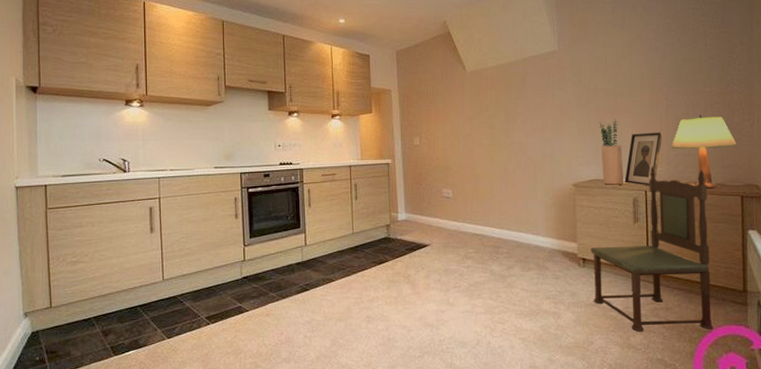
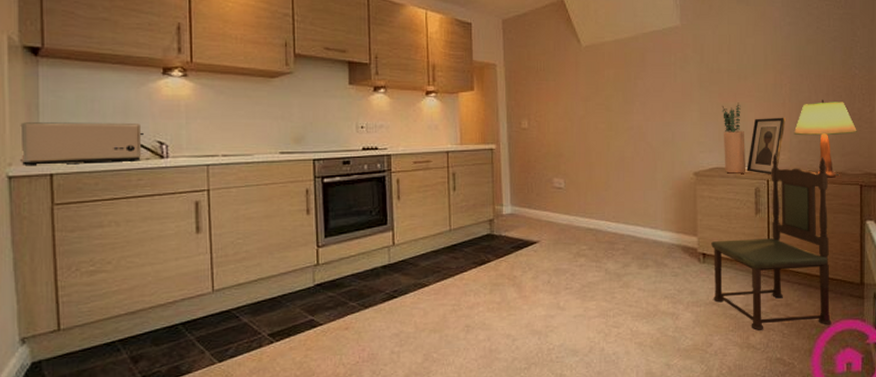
toaster: none [23,144,111,179] -> present [19,122,144,167]

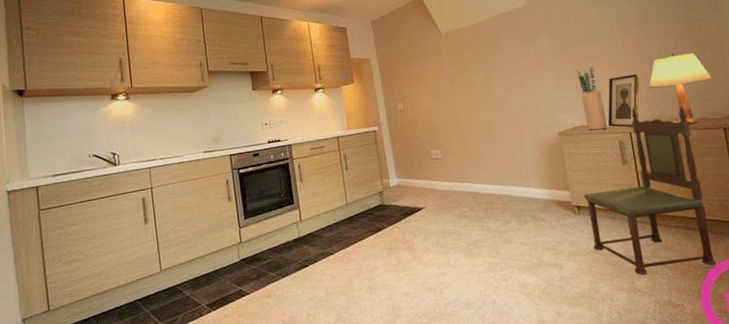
toaster: present [19,122,144,167] -> none [13,140,101,182]

